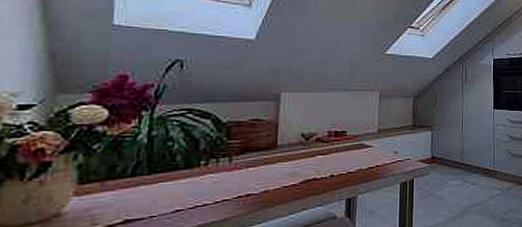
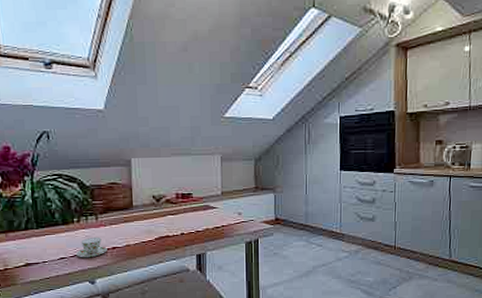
teacup: none [197,182,239,209] -> present [75,236,107,258]

